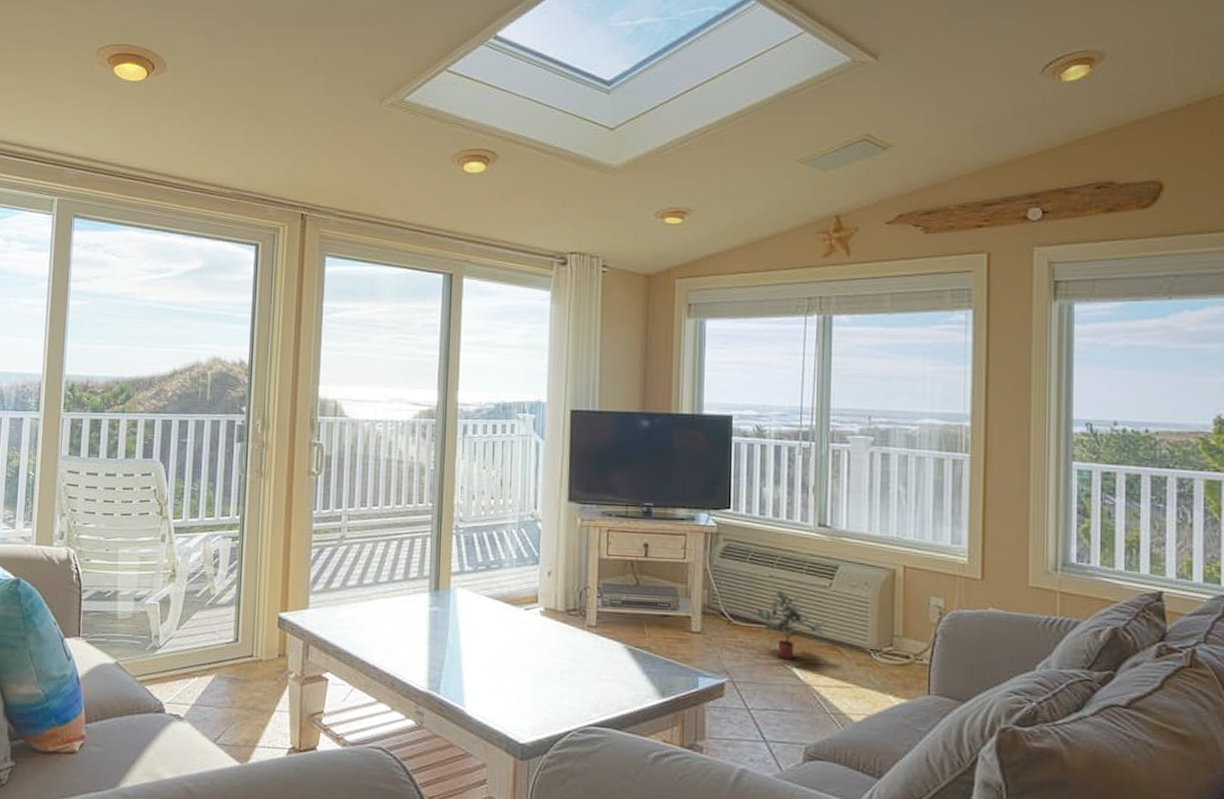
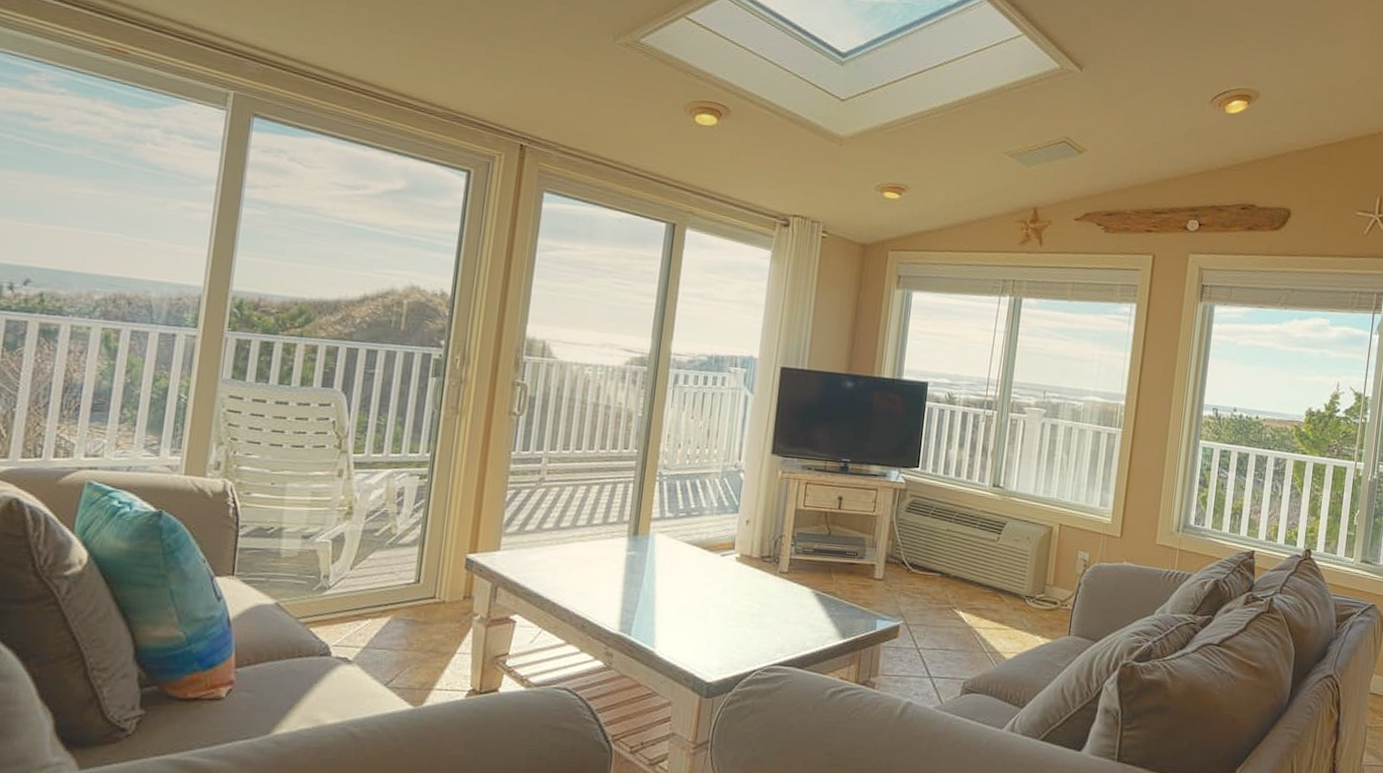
potted plant: present [750,590,827,660] -> none [927,542,992,605]

